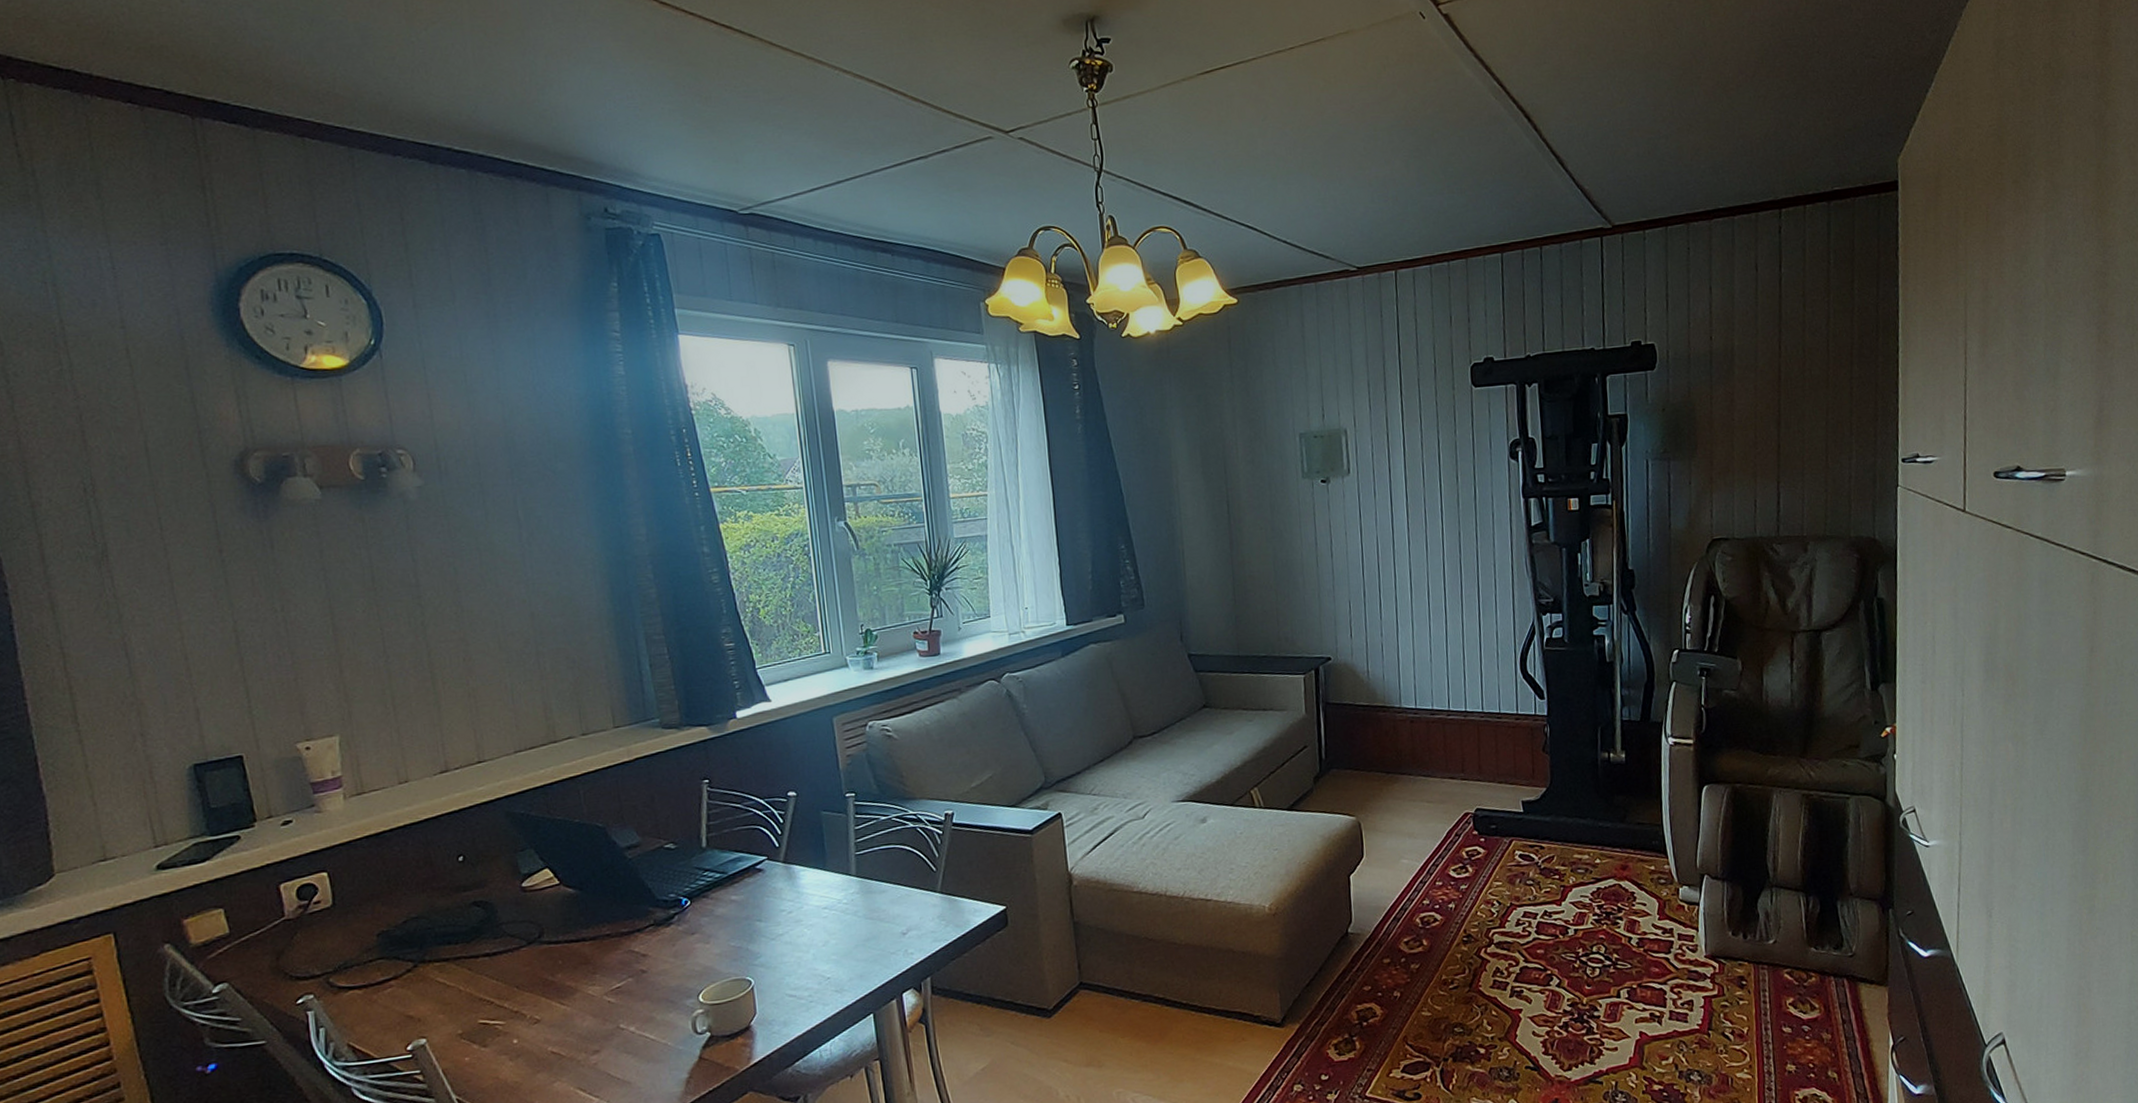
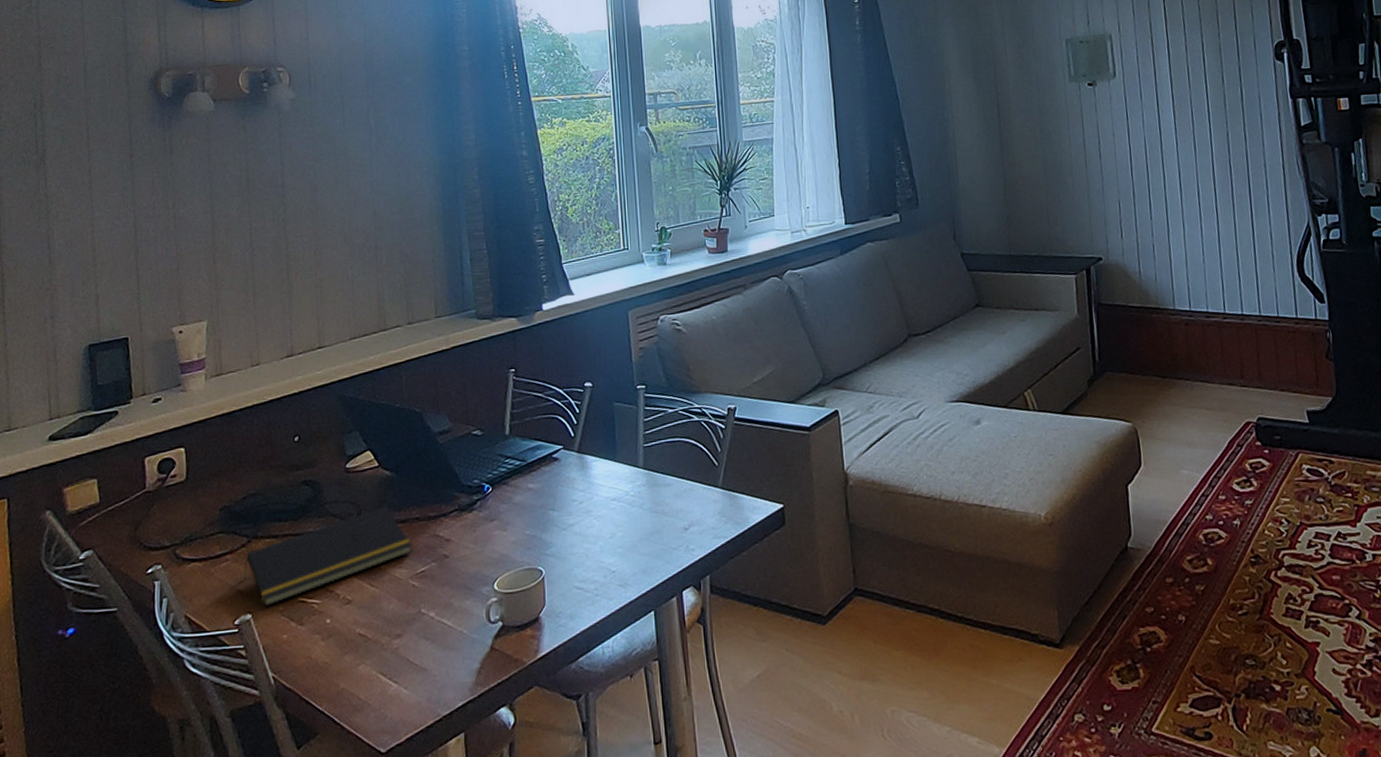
notepad: none [412,923,605,1031] -> present [243,505,412,607]

